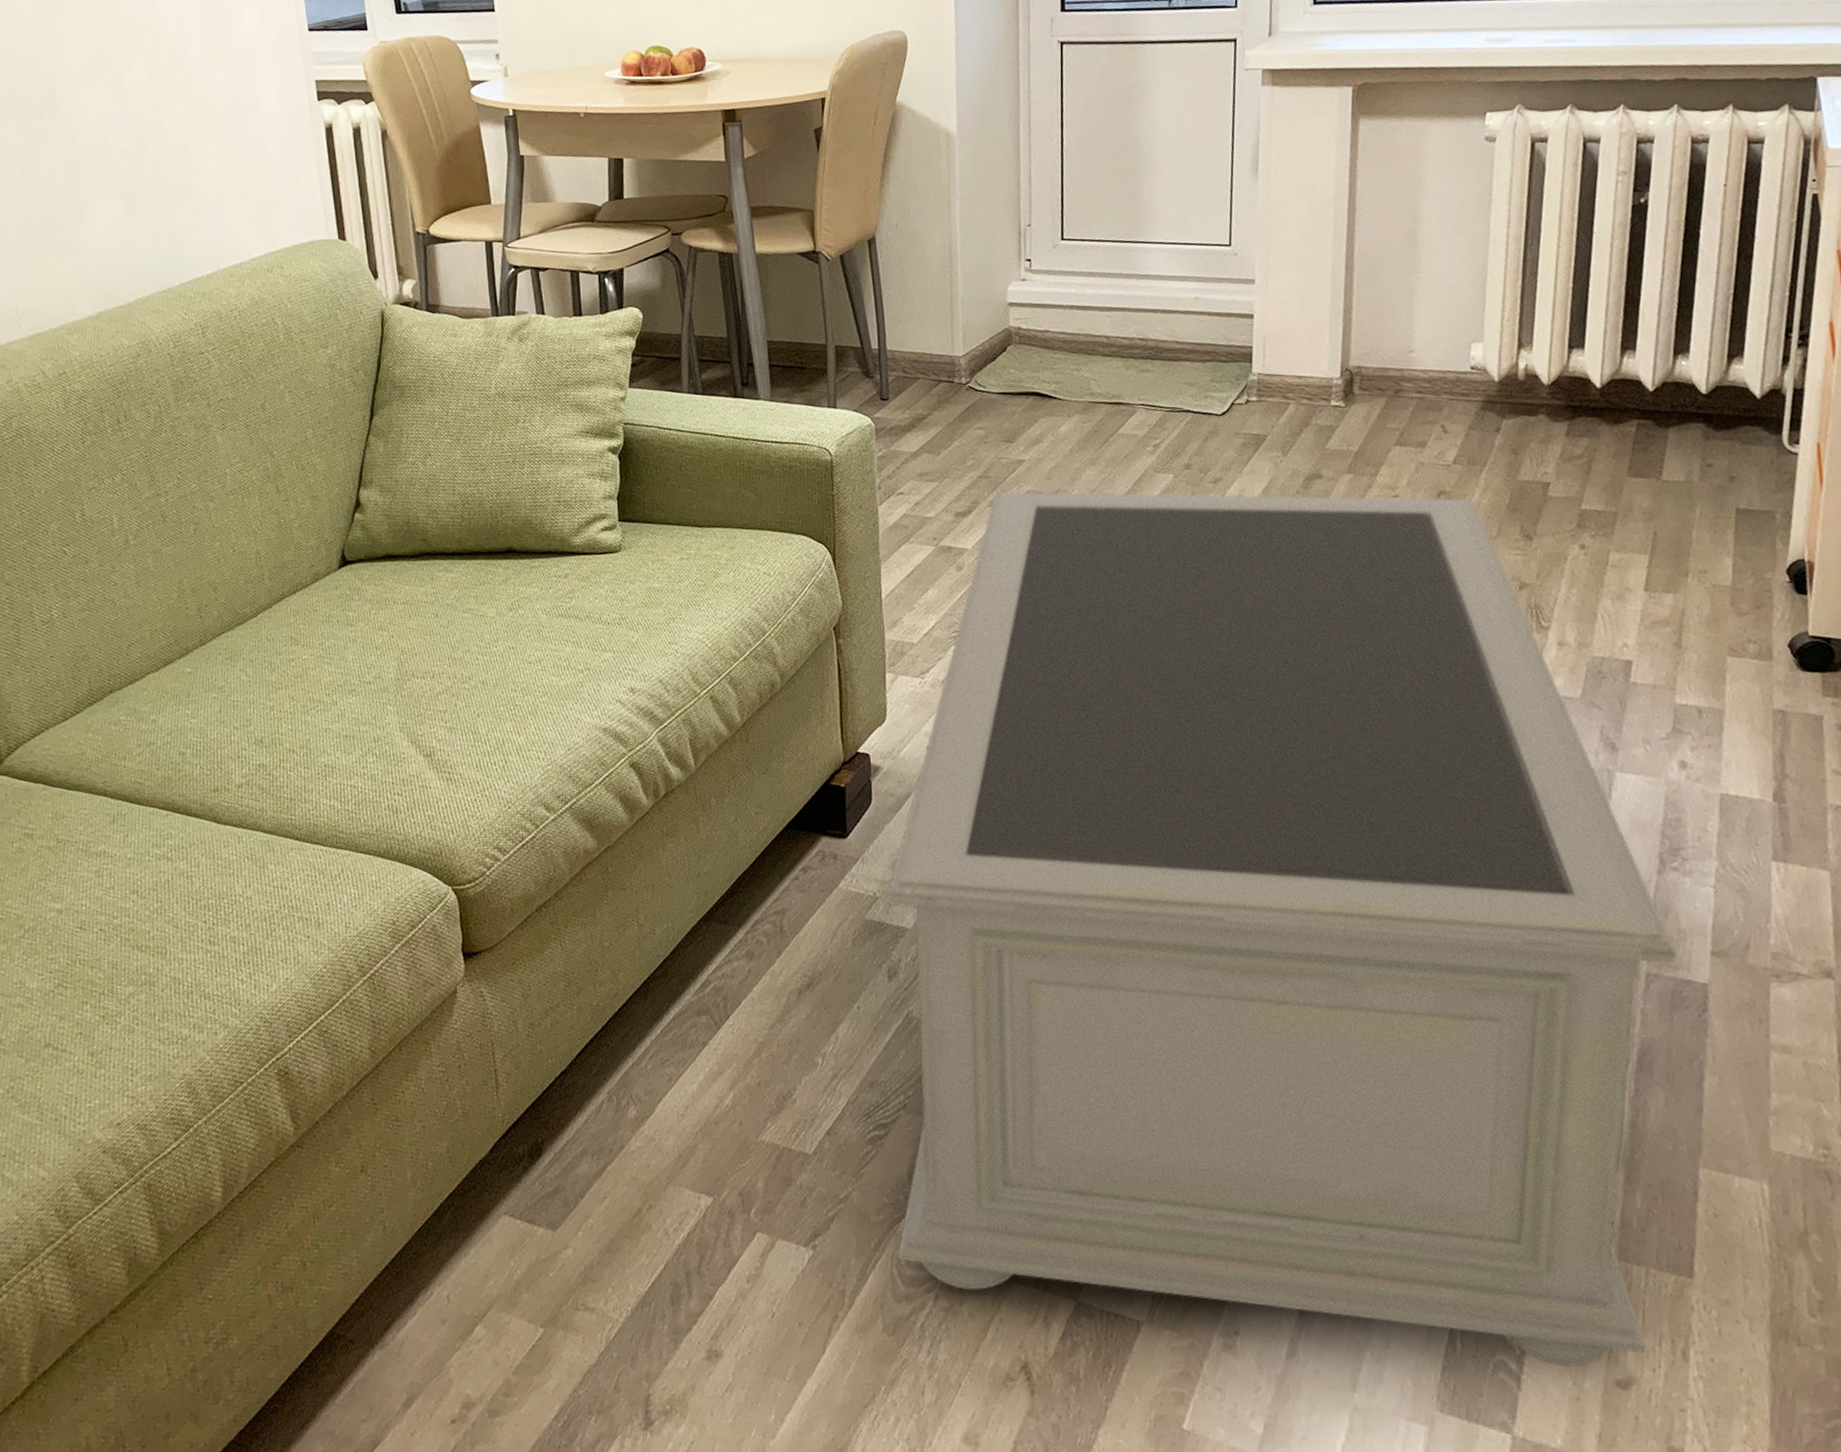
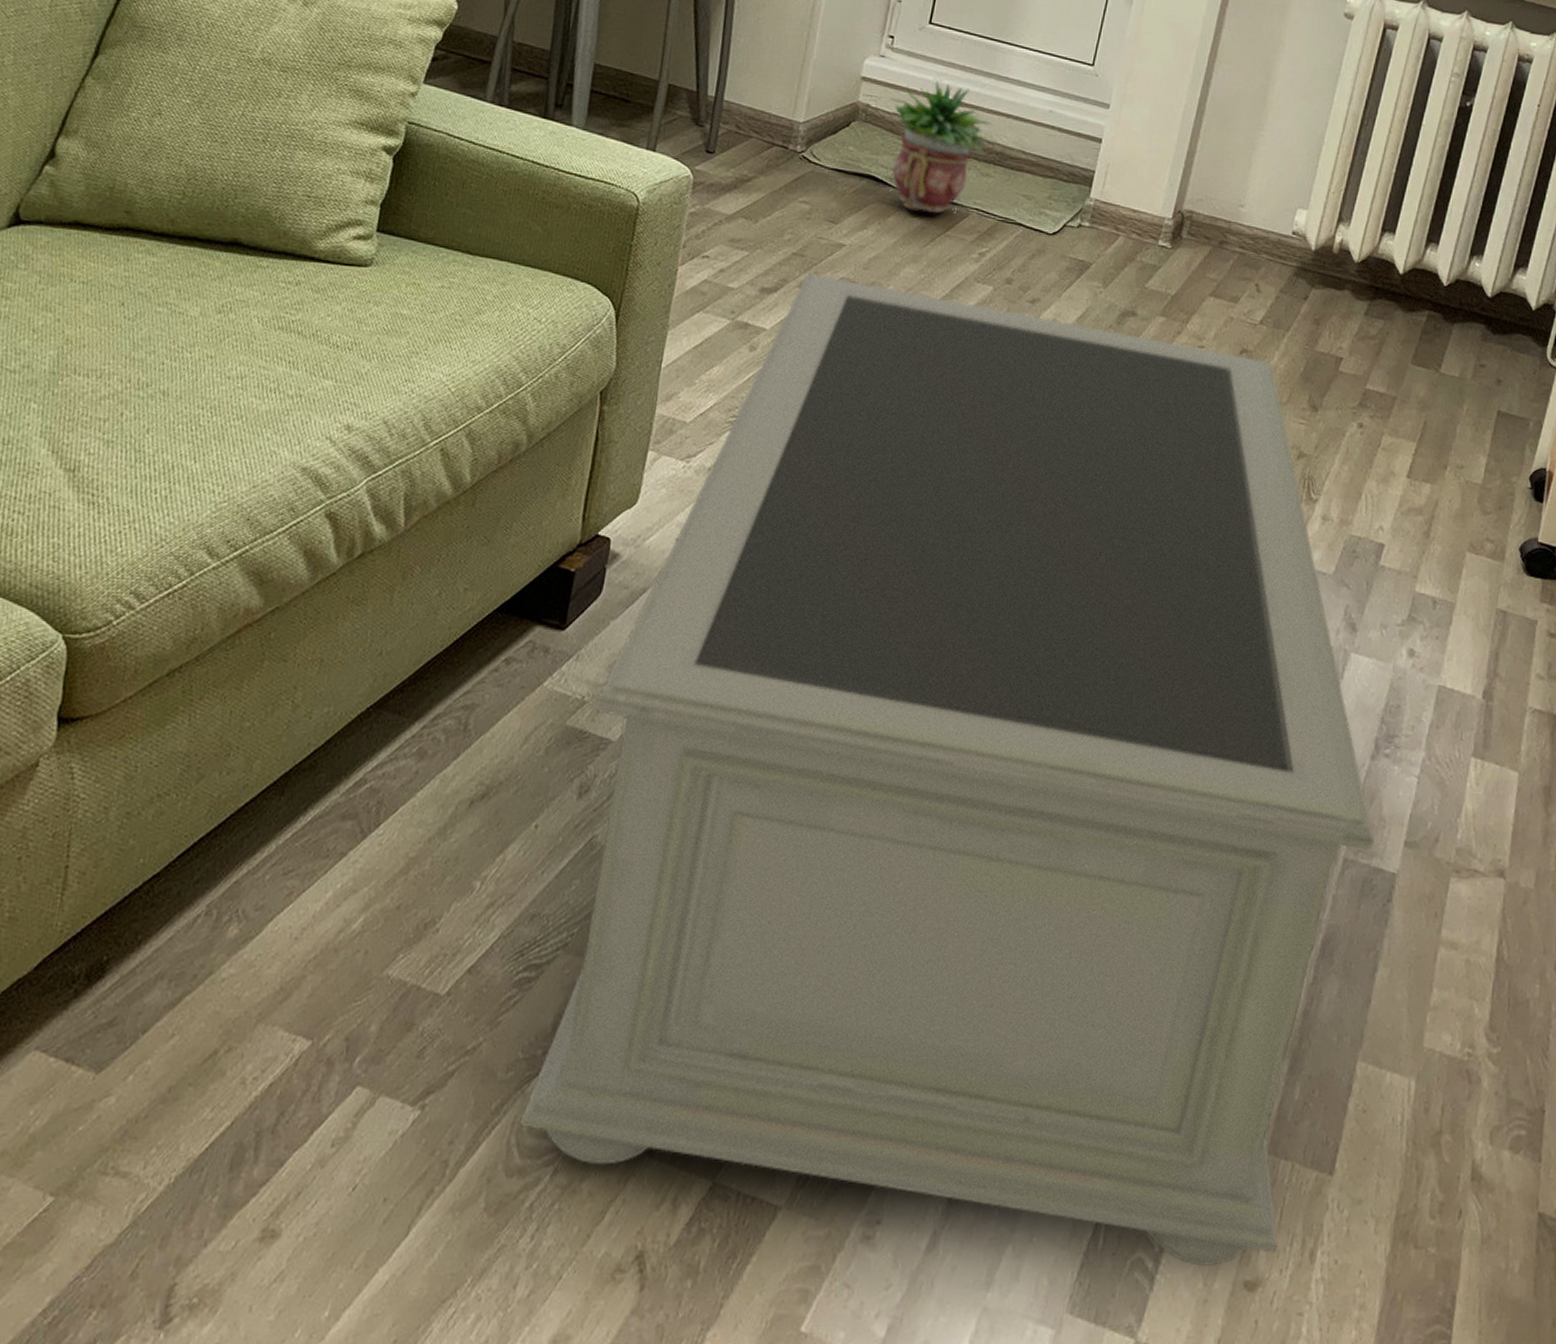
potted plant: none [1039,292,1145,417] -> present [890,80,992,214]

